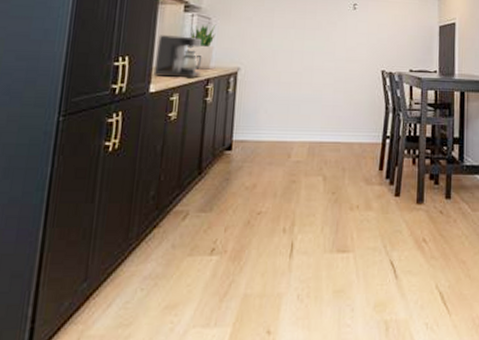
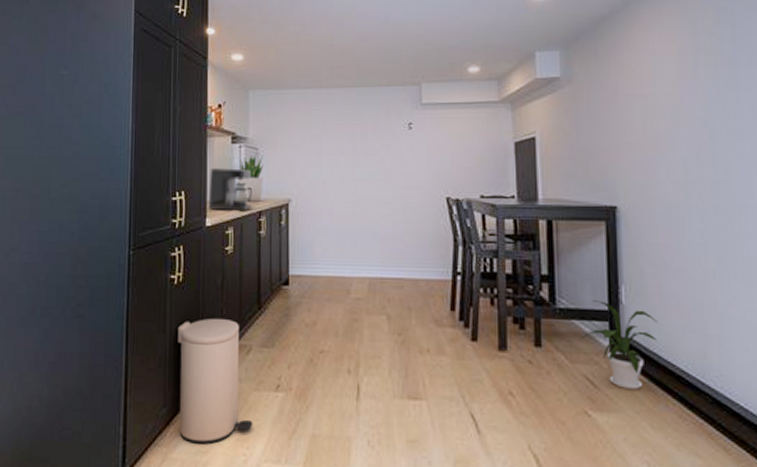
pedal bin: none [100,184,184,317] -> present [178,318,253,445]

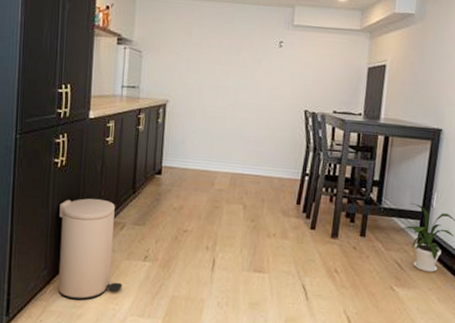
coffee maker: present [208,168,253,212] -> none [92,66,134,108]
planter: present [238,154,264,202] -> none [121,57,147,100]

